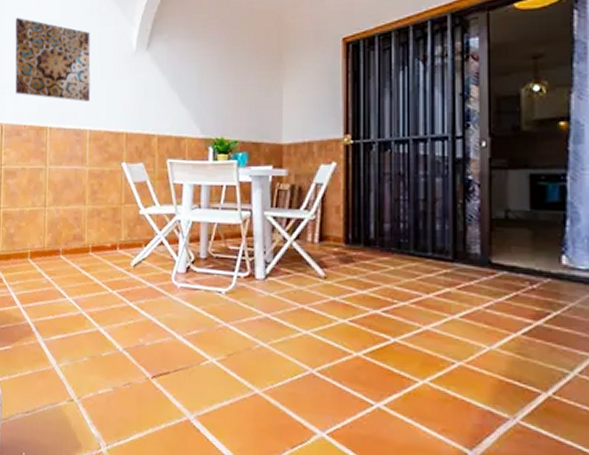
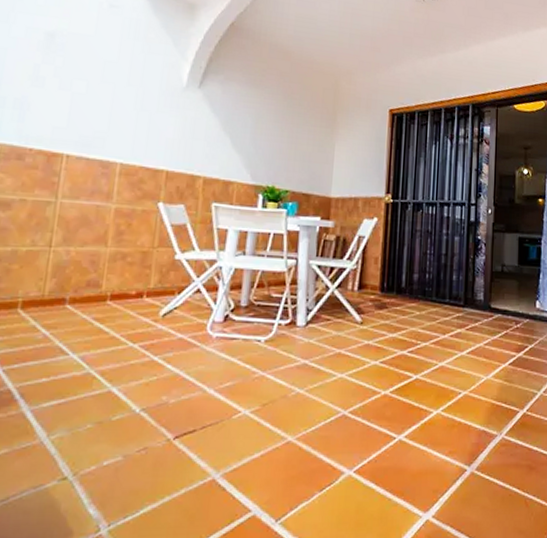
wall art: present [15,18,91,101] -> none [21,22,132,132]

